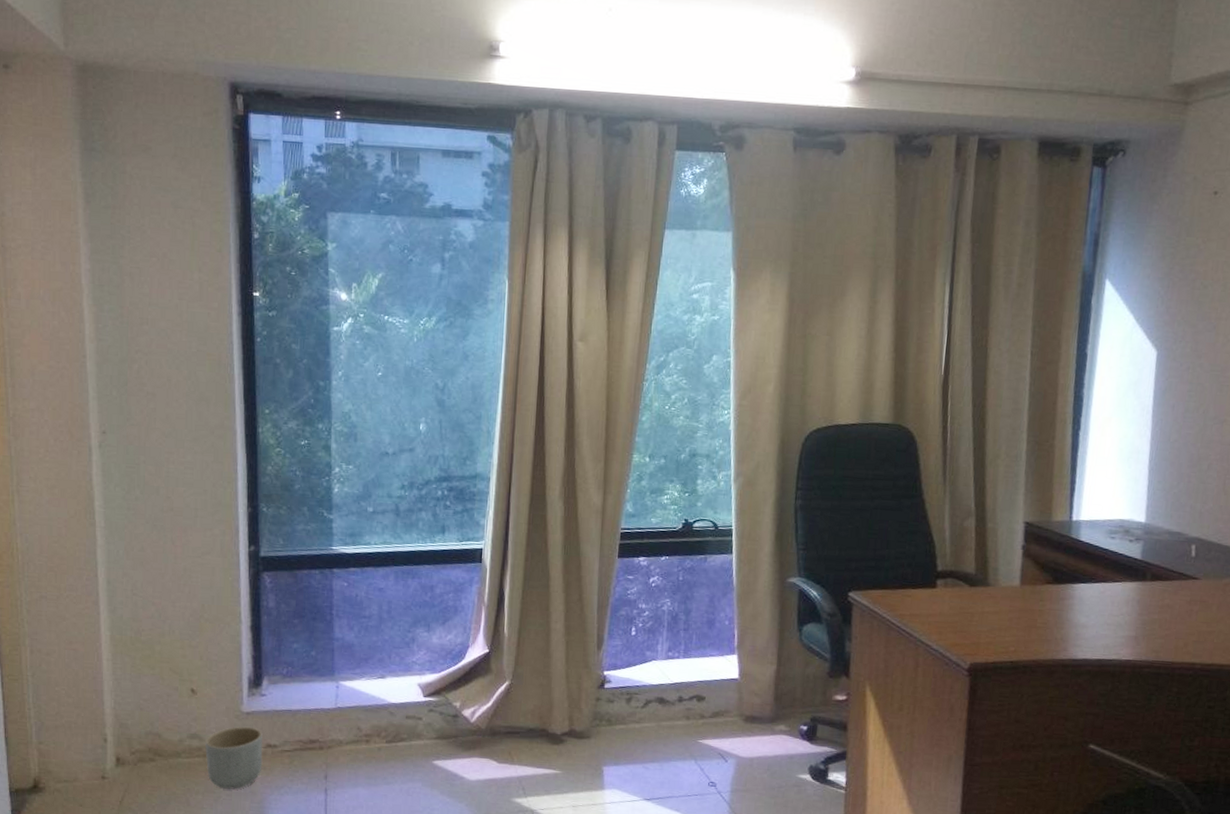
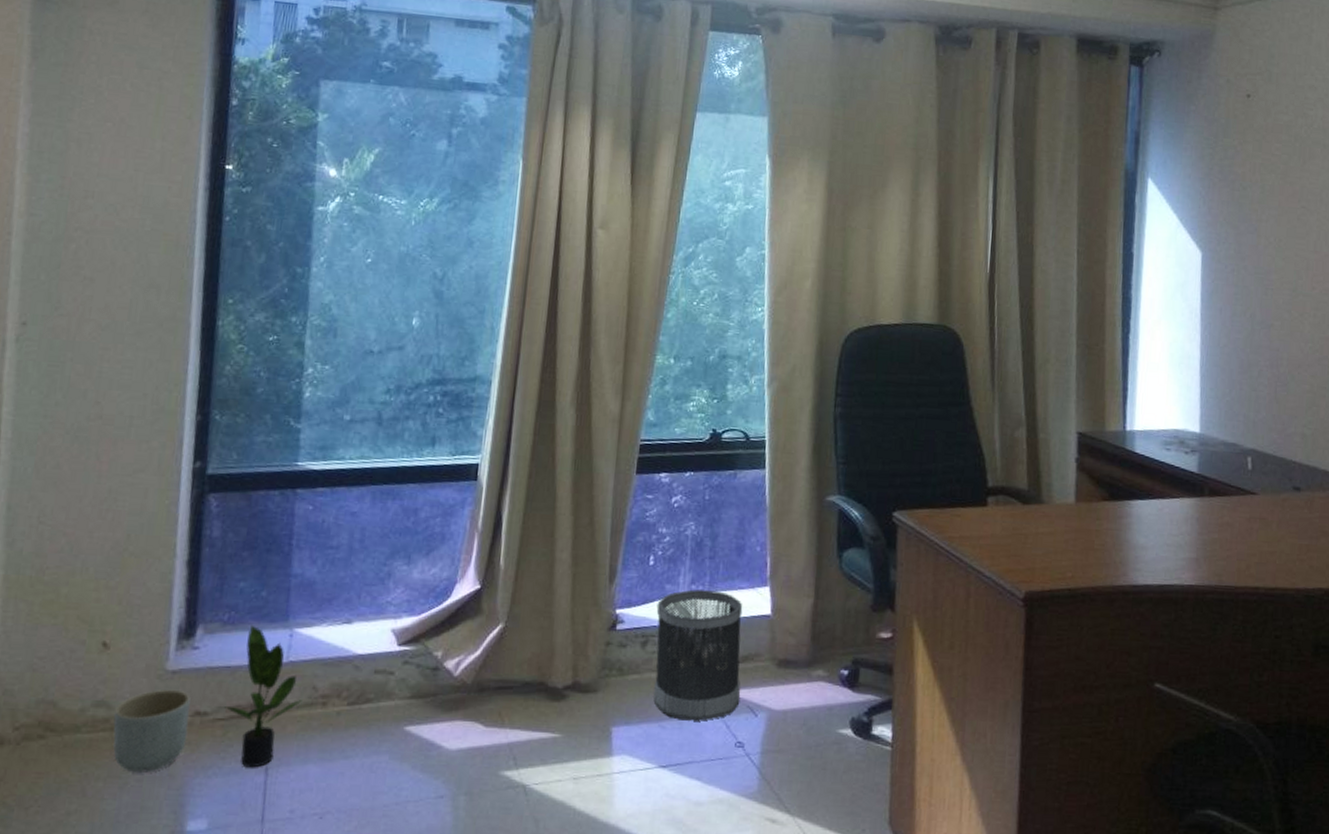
potted plant: none [289,677,350,789] -> present [224,624,302,768]
wastebasket: none [638,656,714,764] -> present [653,589,743,721]

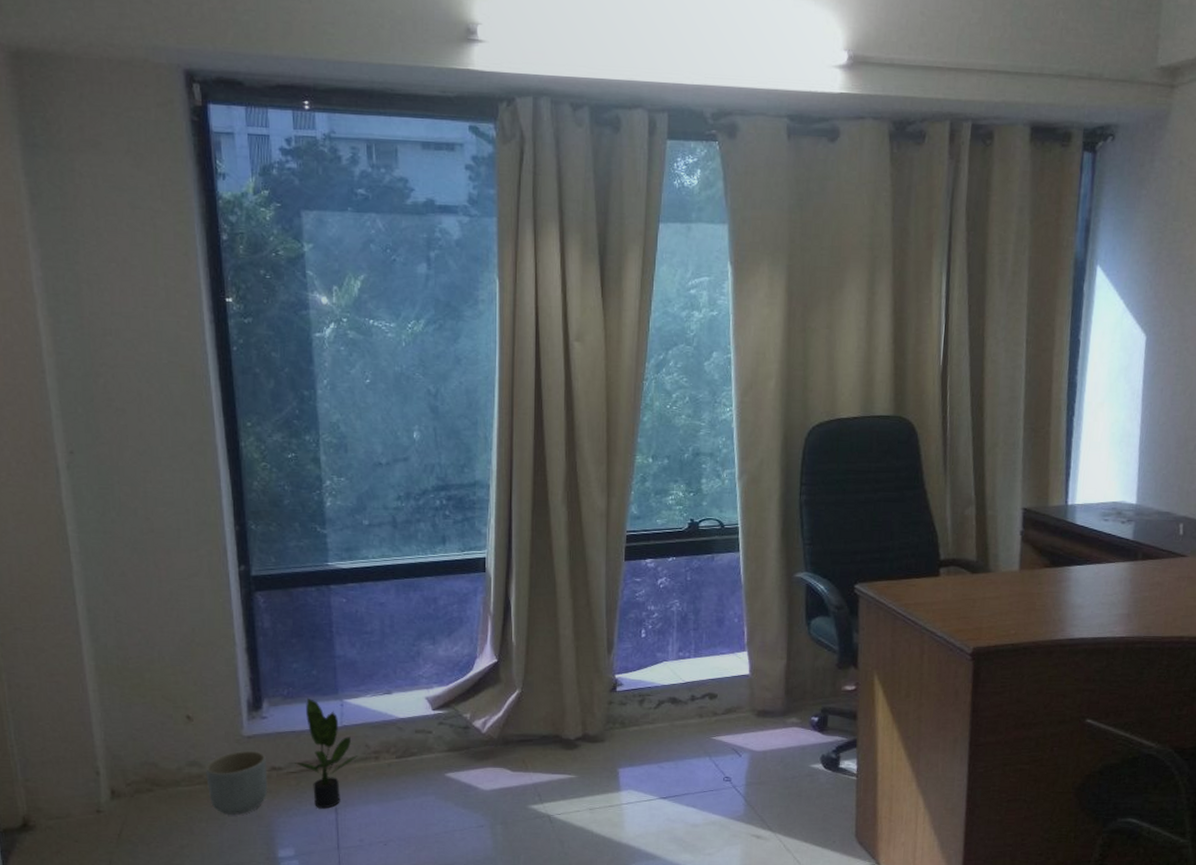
wastebasket: present [653,589,743,721] -> none [650,656,726,762]

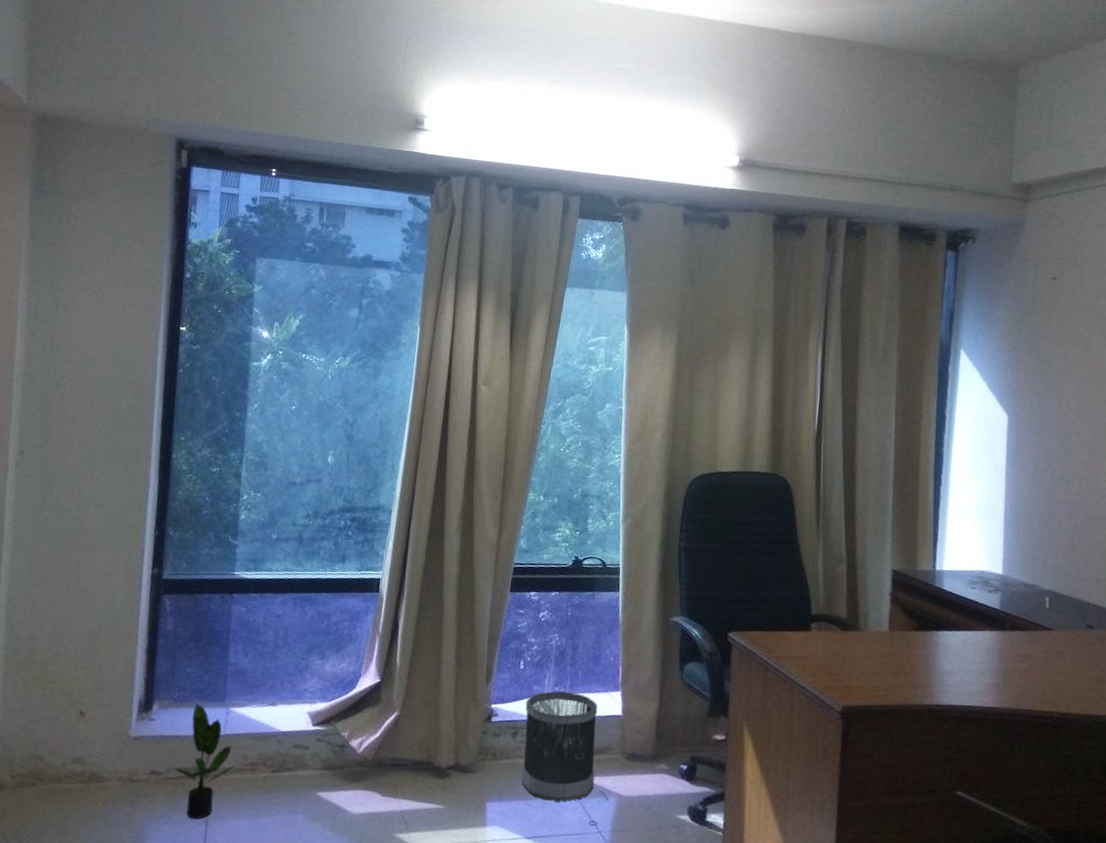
planter: present [206,750,268,815] -> none [87,751,148,818]
wastebasket: none [650,656,726,762] -> present [521,691,598,802]

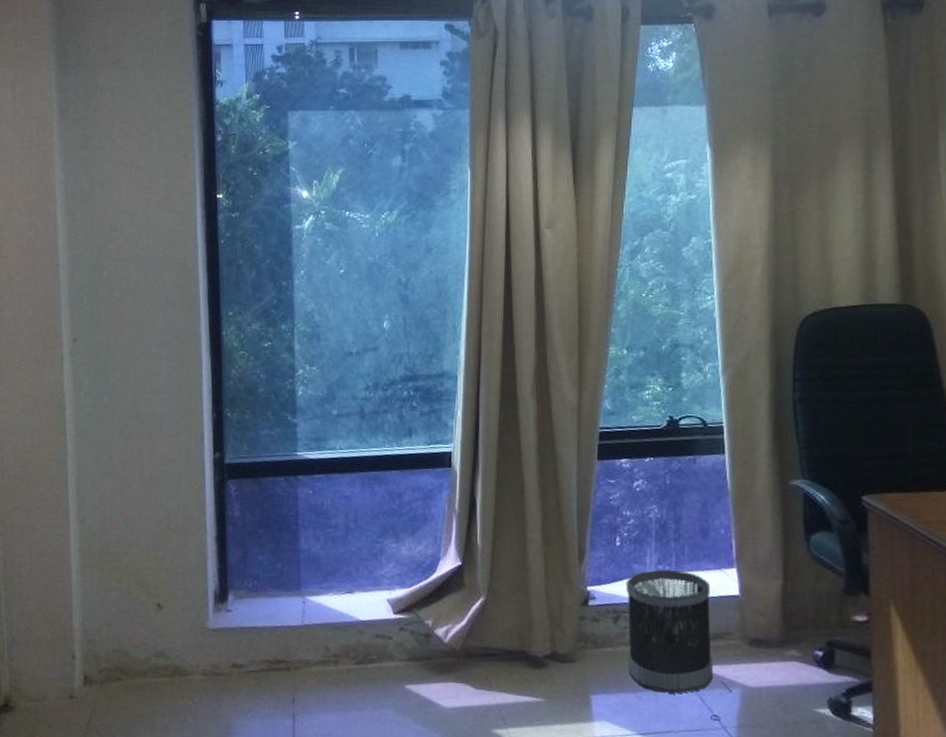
potted plant: present [174,703,236,819] -> none [256,592,318,714]

